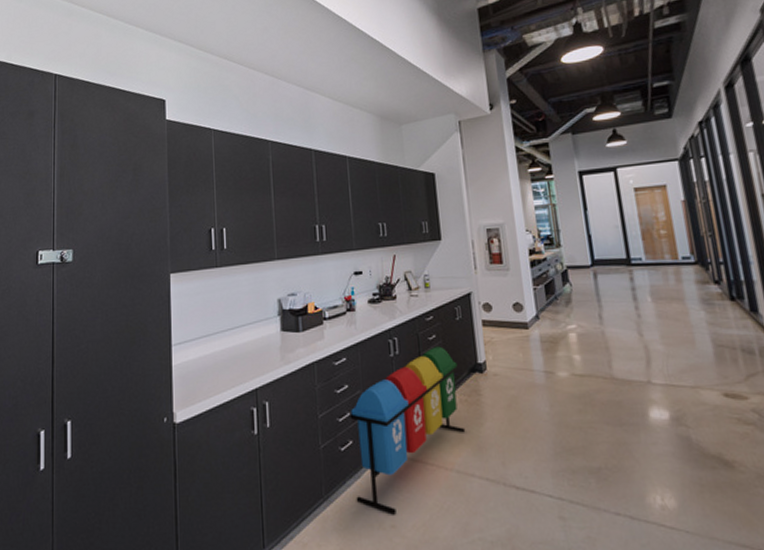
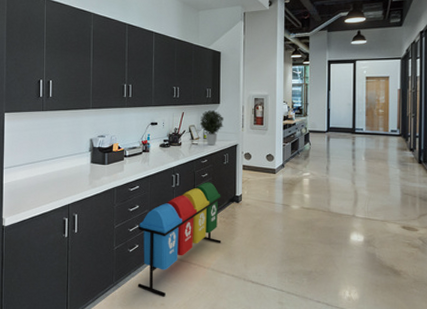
potted plant: none [417,249,449,297] -> present [199,110,223,146]

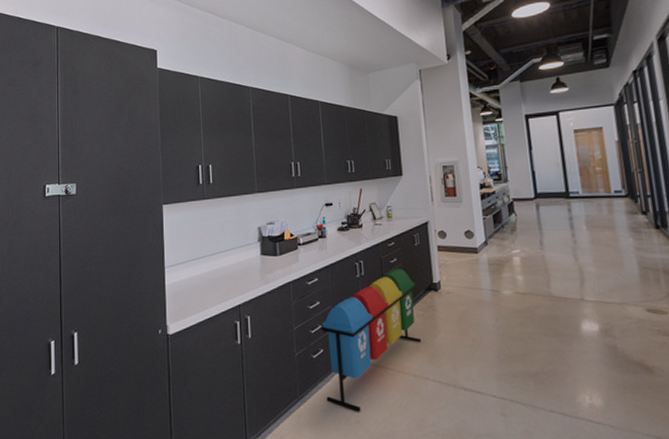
potted plant: present [199,110,223,146] -> none [381,184,409,225]

